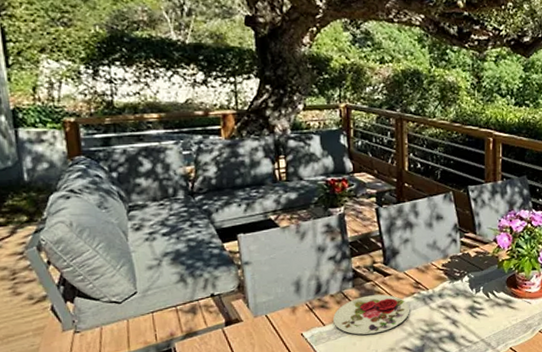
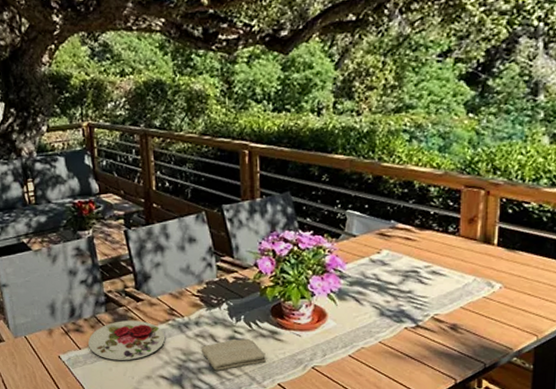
washcloth: none [443,307,500,339] -> present [200,338,266,371]

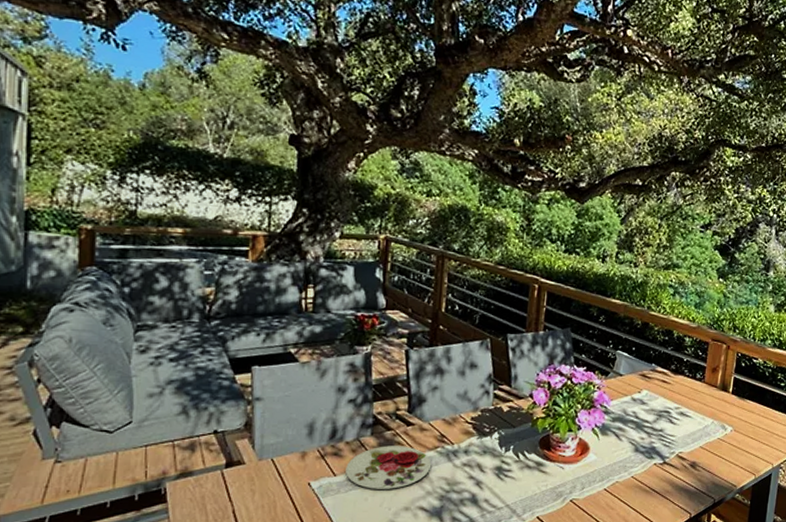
washcloth: present [200,338,266,371] -> none [466,469,529,502]

